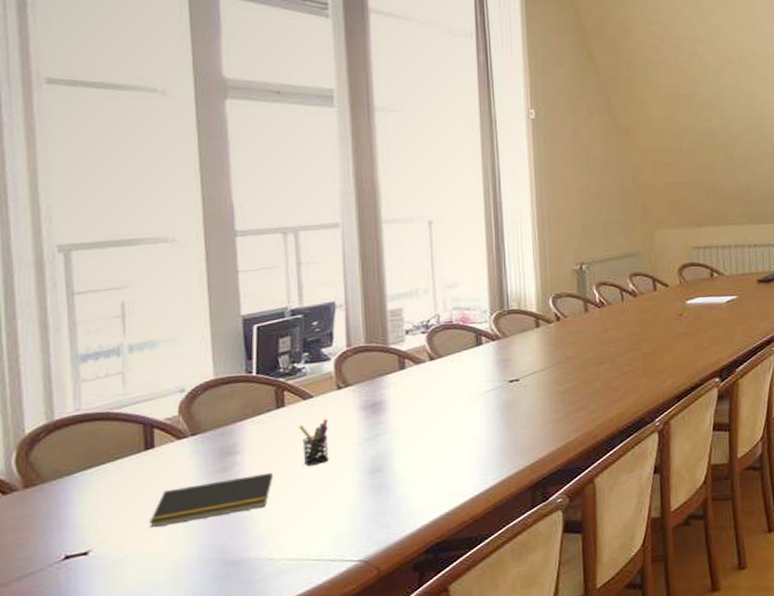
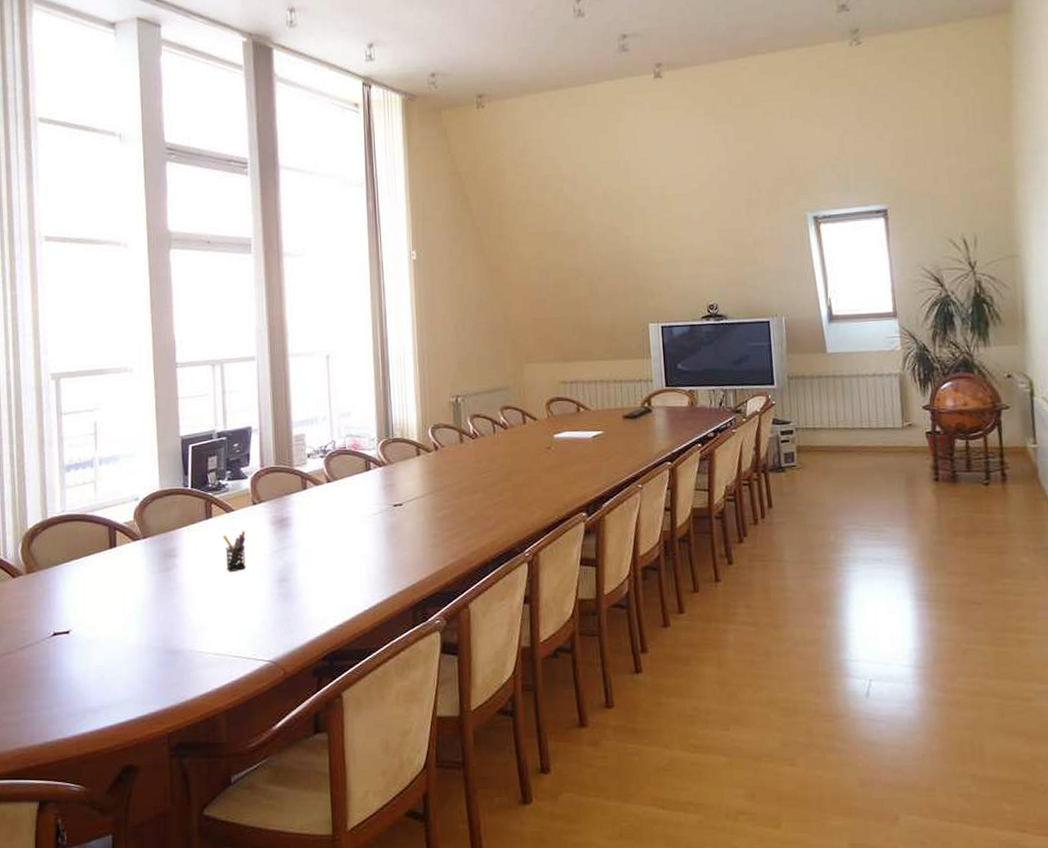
notepad: present [149,472,272,529] -> none [112,575,202,616]

